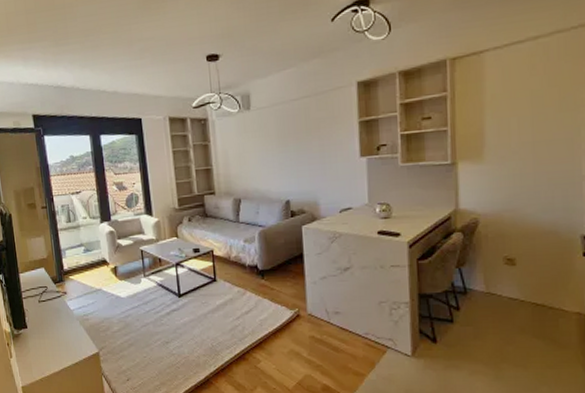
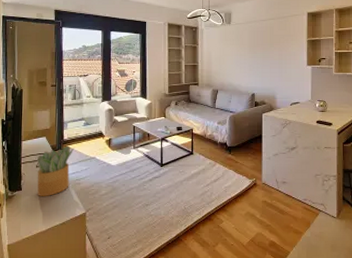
potted plant: none [37,276,77,334] -> present [36,145,75,196]

